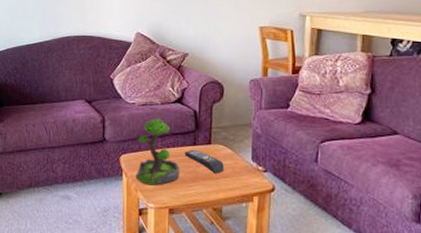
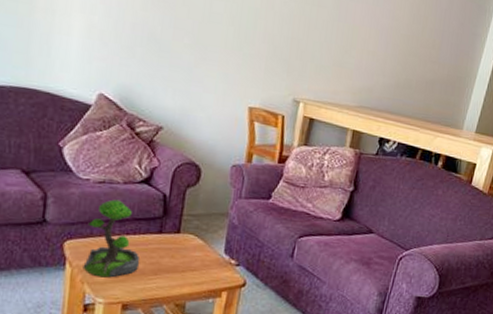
remote control: present [184,149,224,174] -> none [147,238,193,266]

